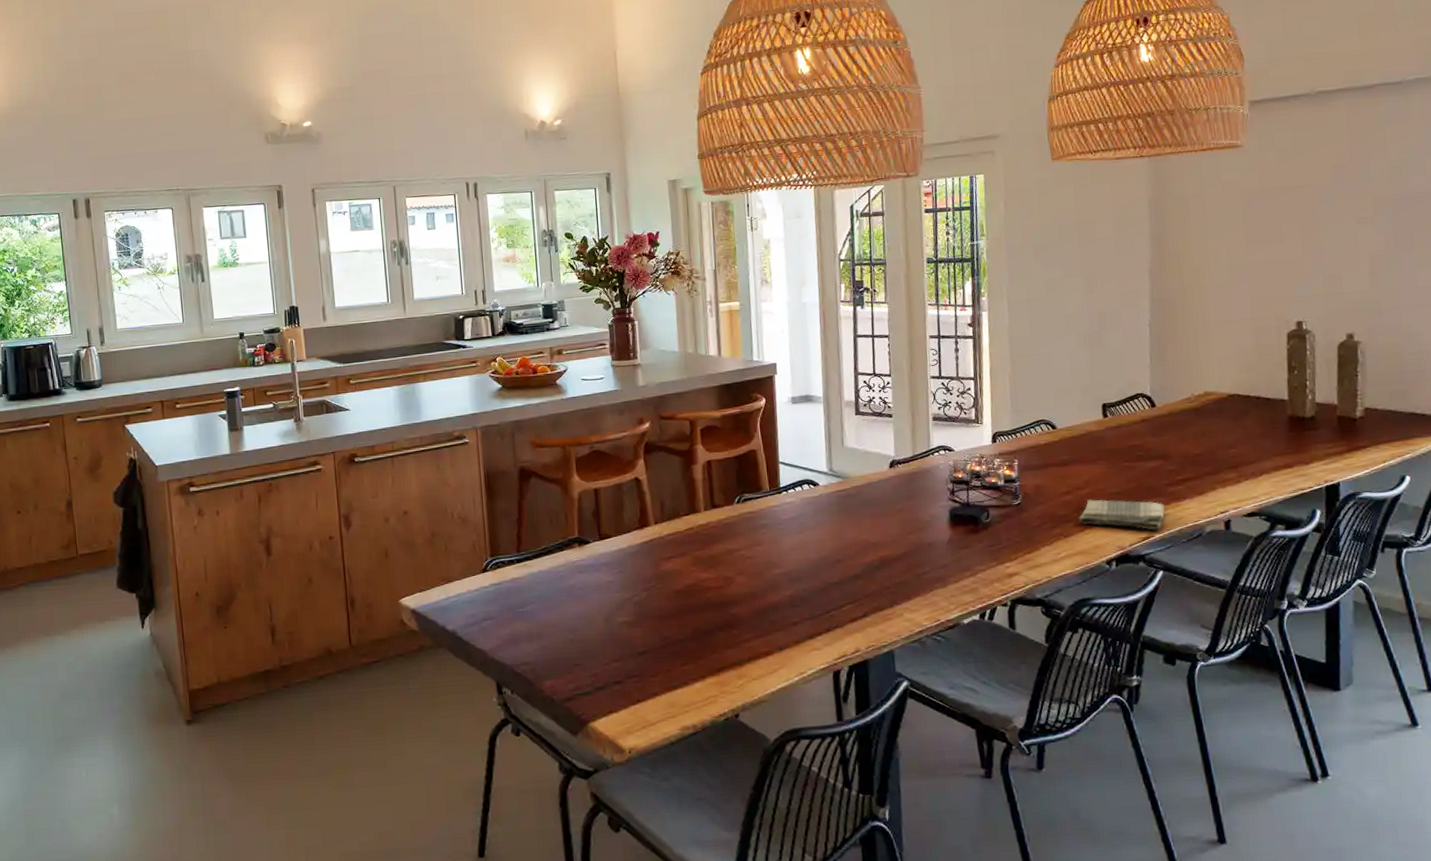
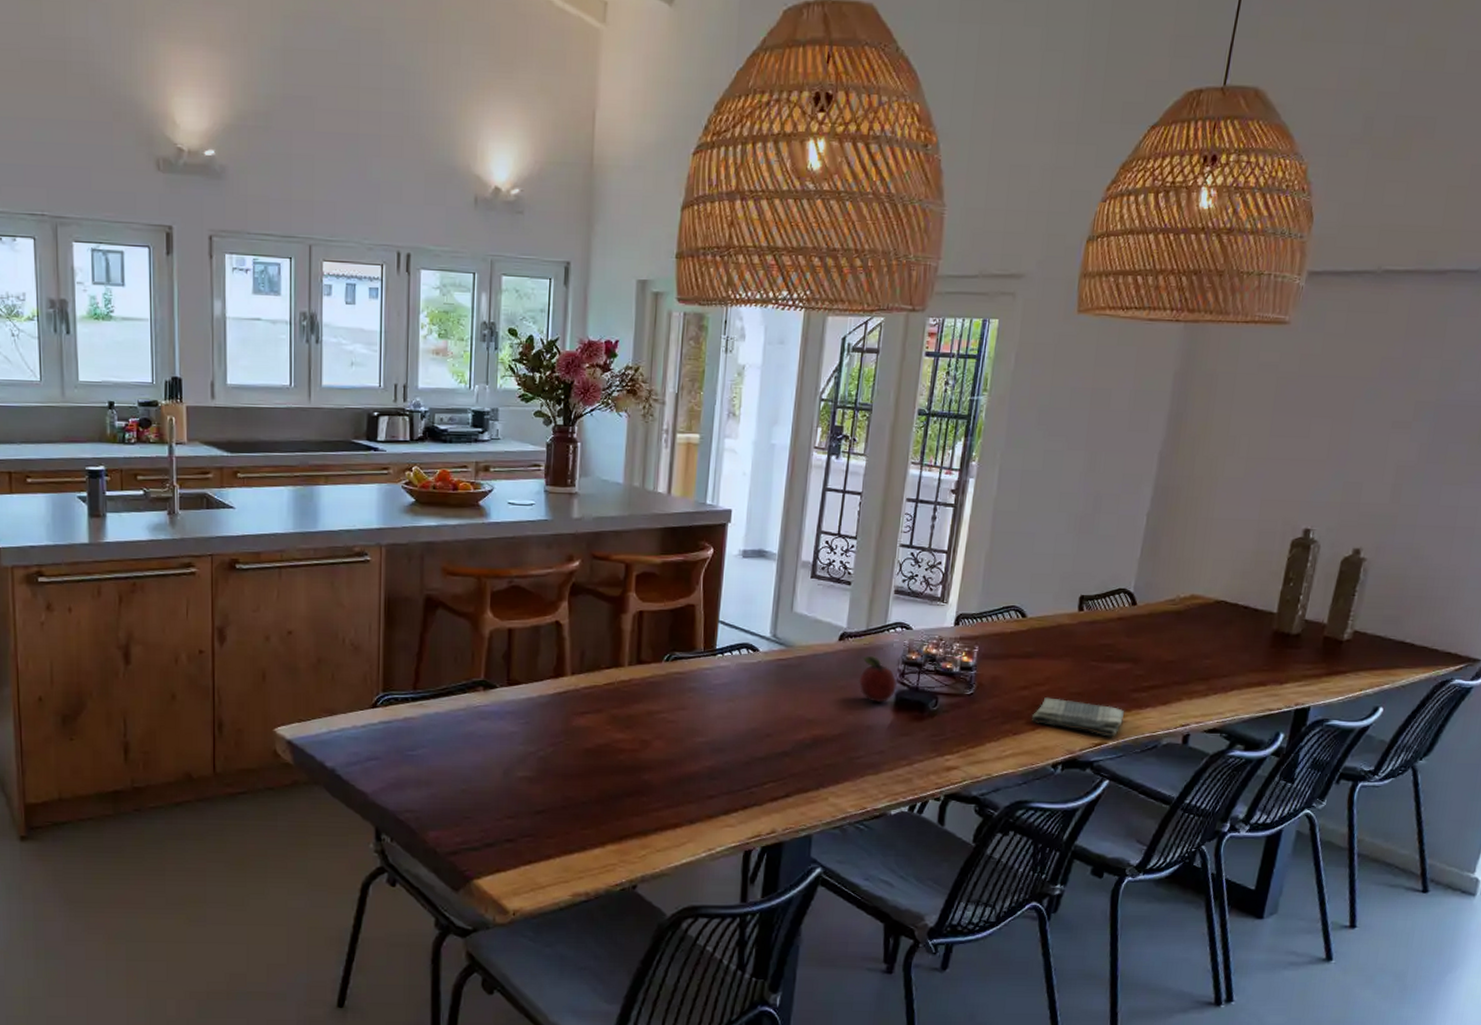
fruit: none [913,479,950,521] -> present [858,656,898,703]

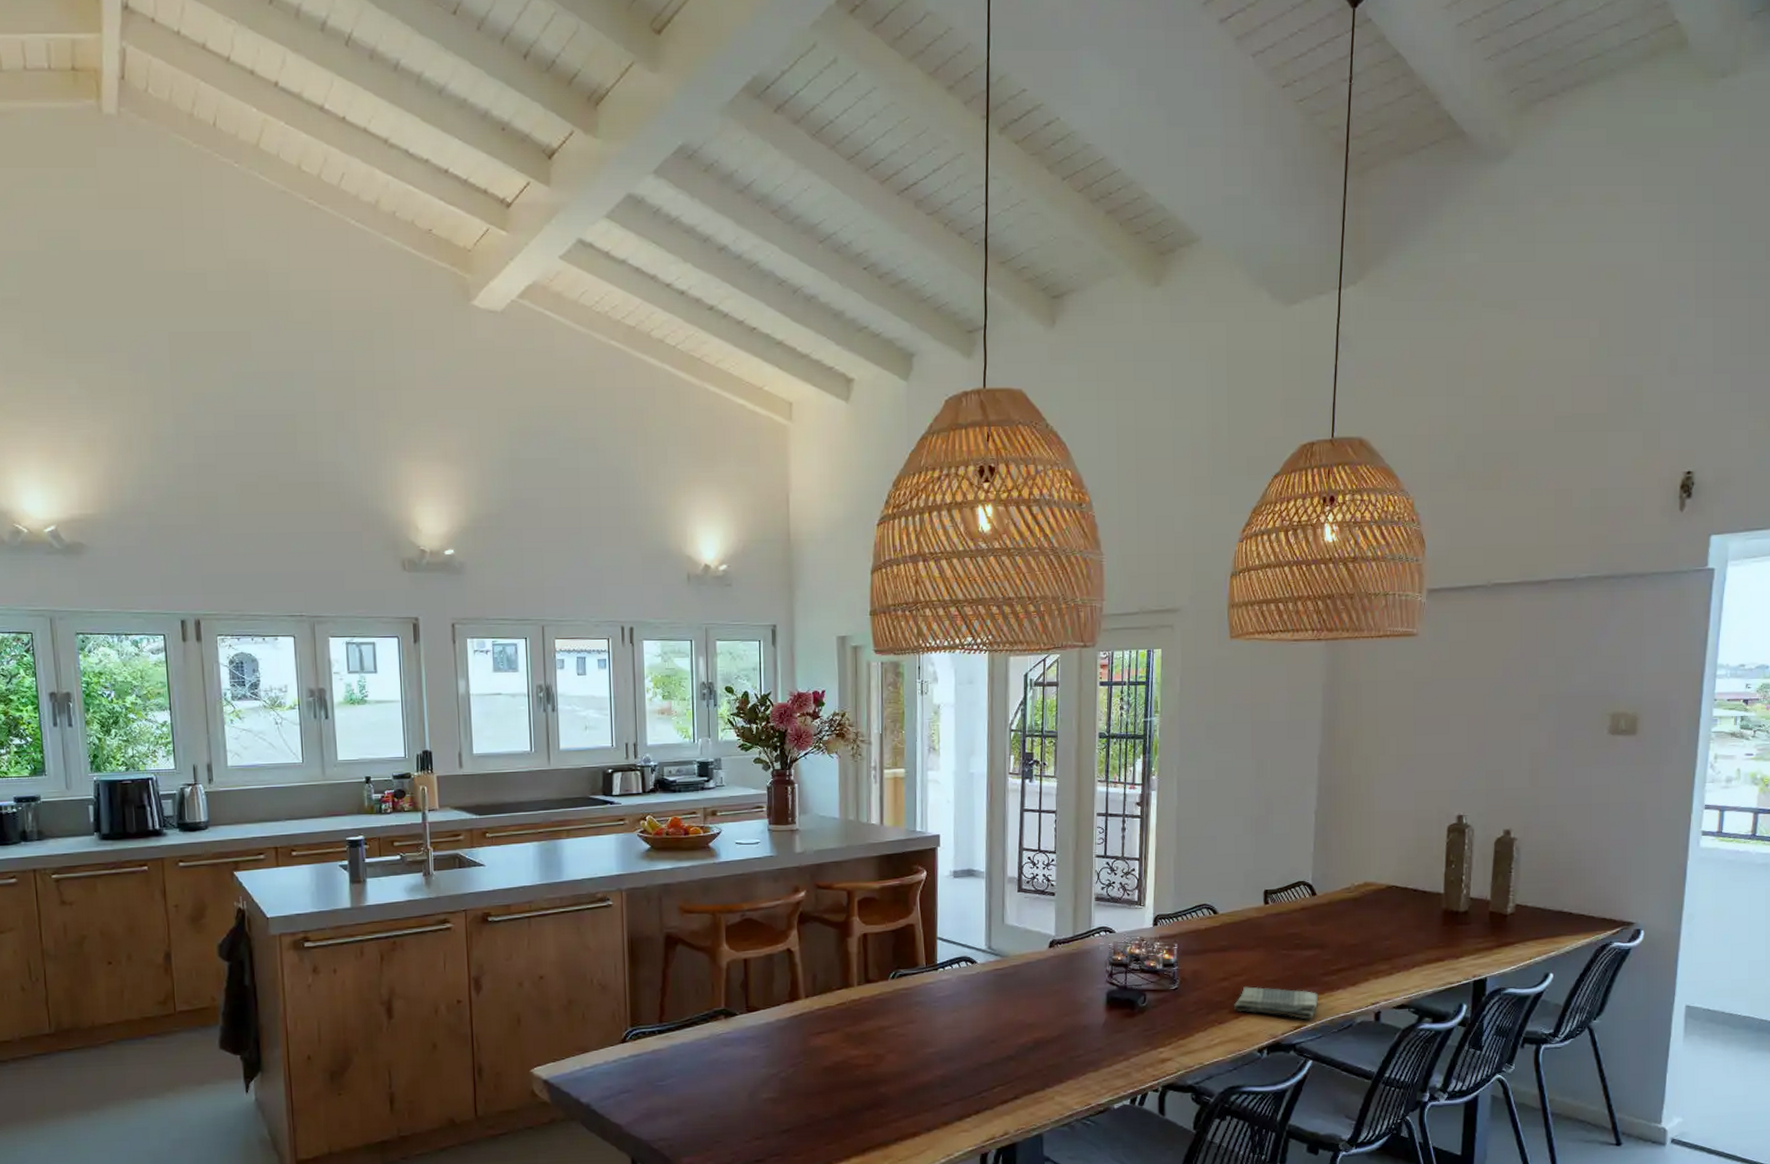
fruit: present [858,656,898,703] -> none [1070,960,1107,1003]

